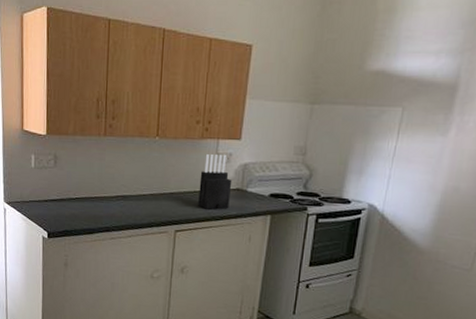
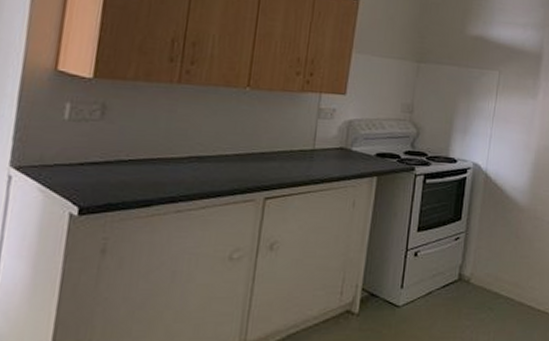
knife block: present [198,153,232,210] -> none [294,108,335,172]

